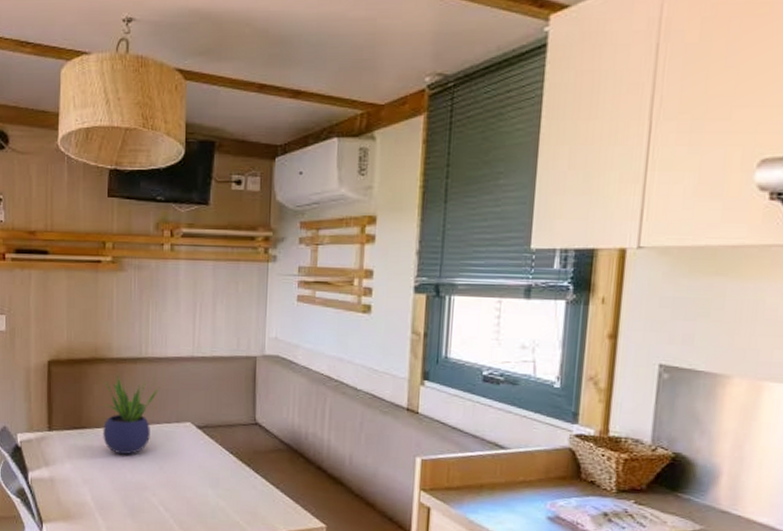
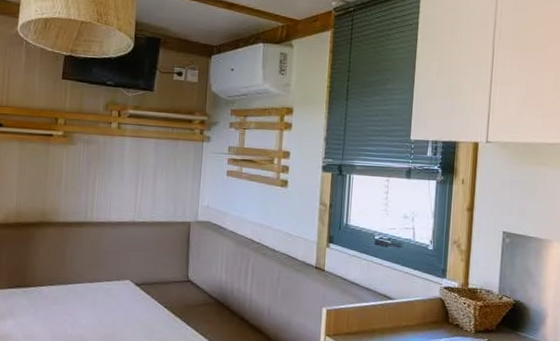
potted plant: present [103,374,160,455] -> none [46,236,103,311]

